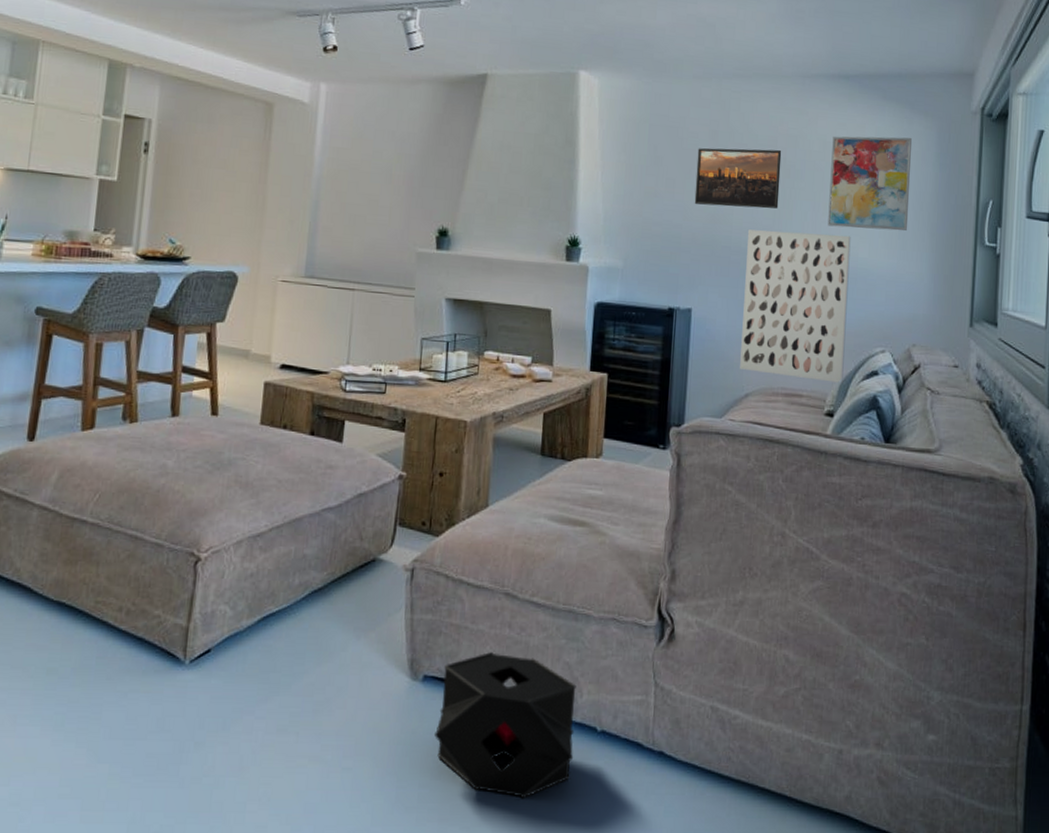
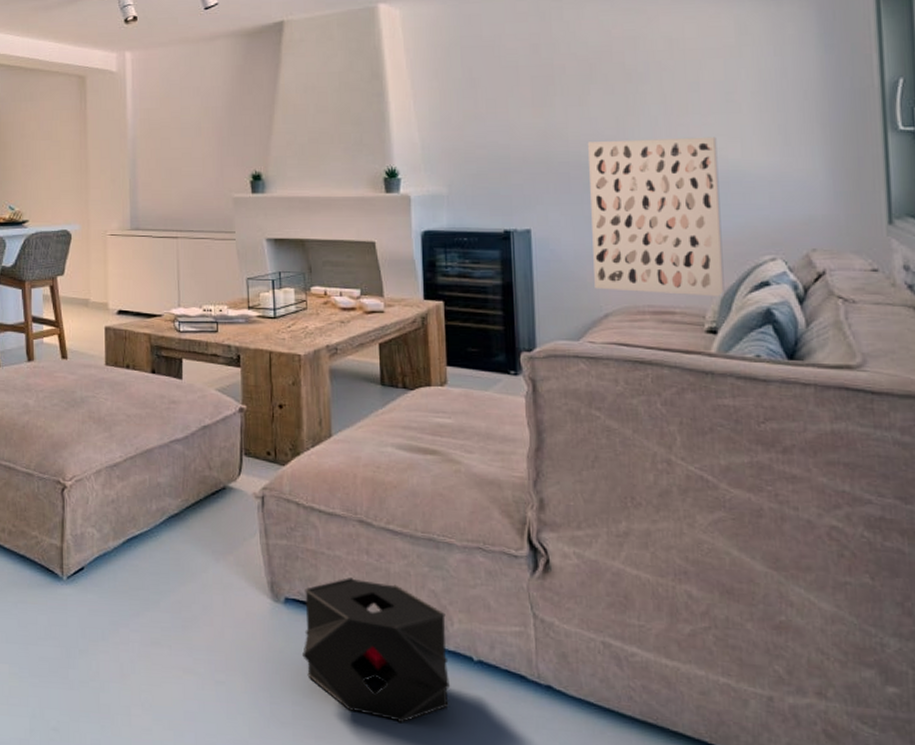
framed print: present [694,148,782,209] -> none [518,54,622,122]
wall art: present [828,136,912,231] -> none [680,20,790,129]

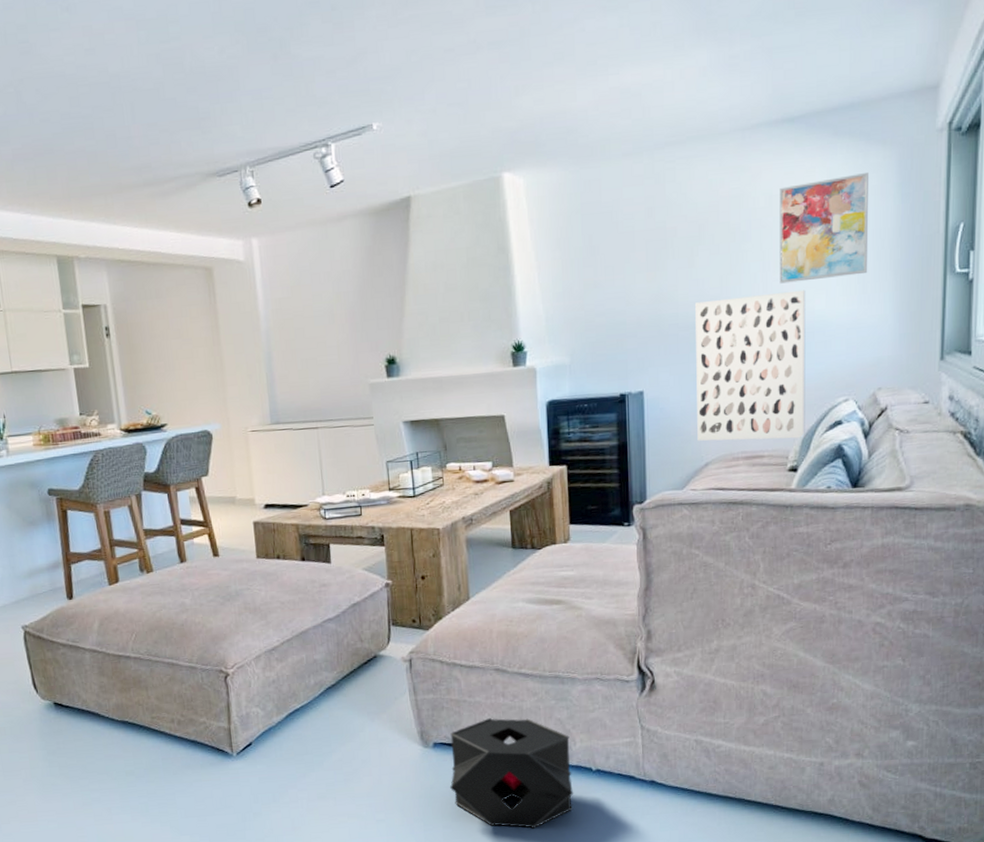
wall art: none [680,20,790,129] -> present [779,171,869,284]

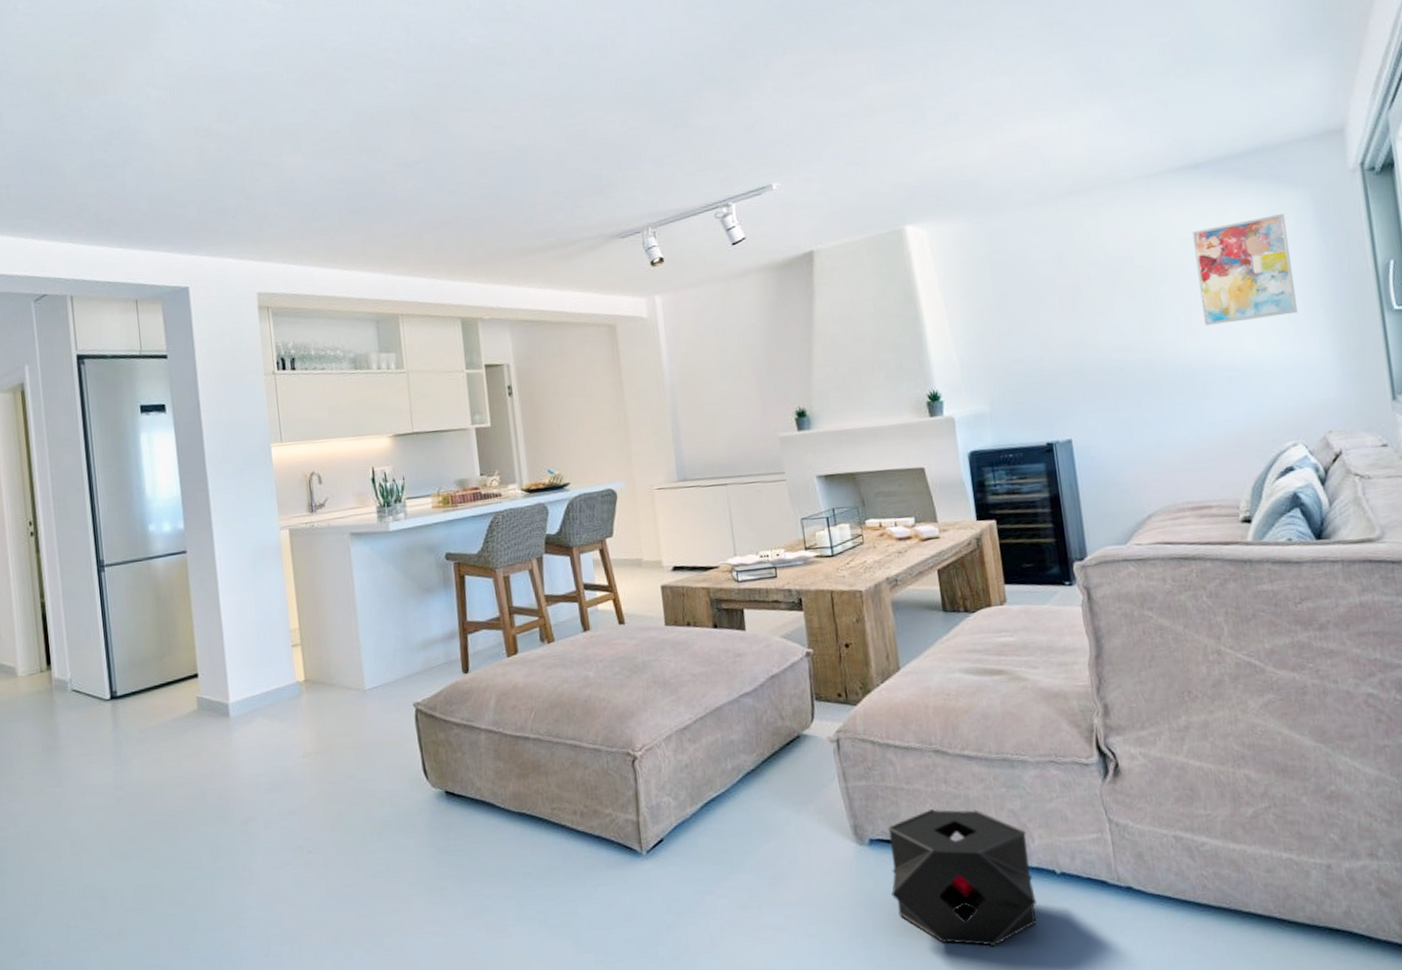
wall art: present [695,289,806,442] -> none [1117,331,1255,492]

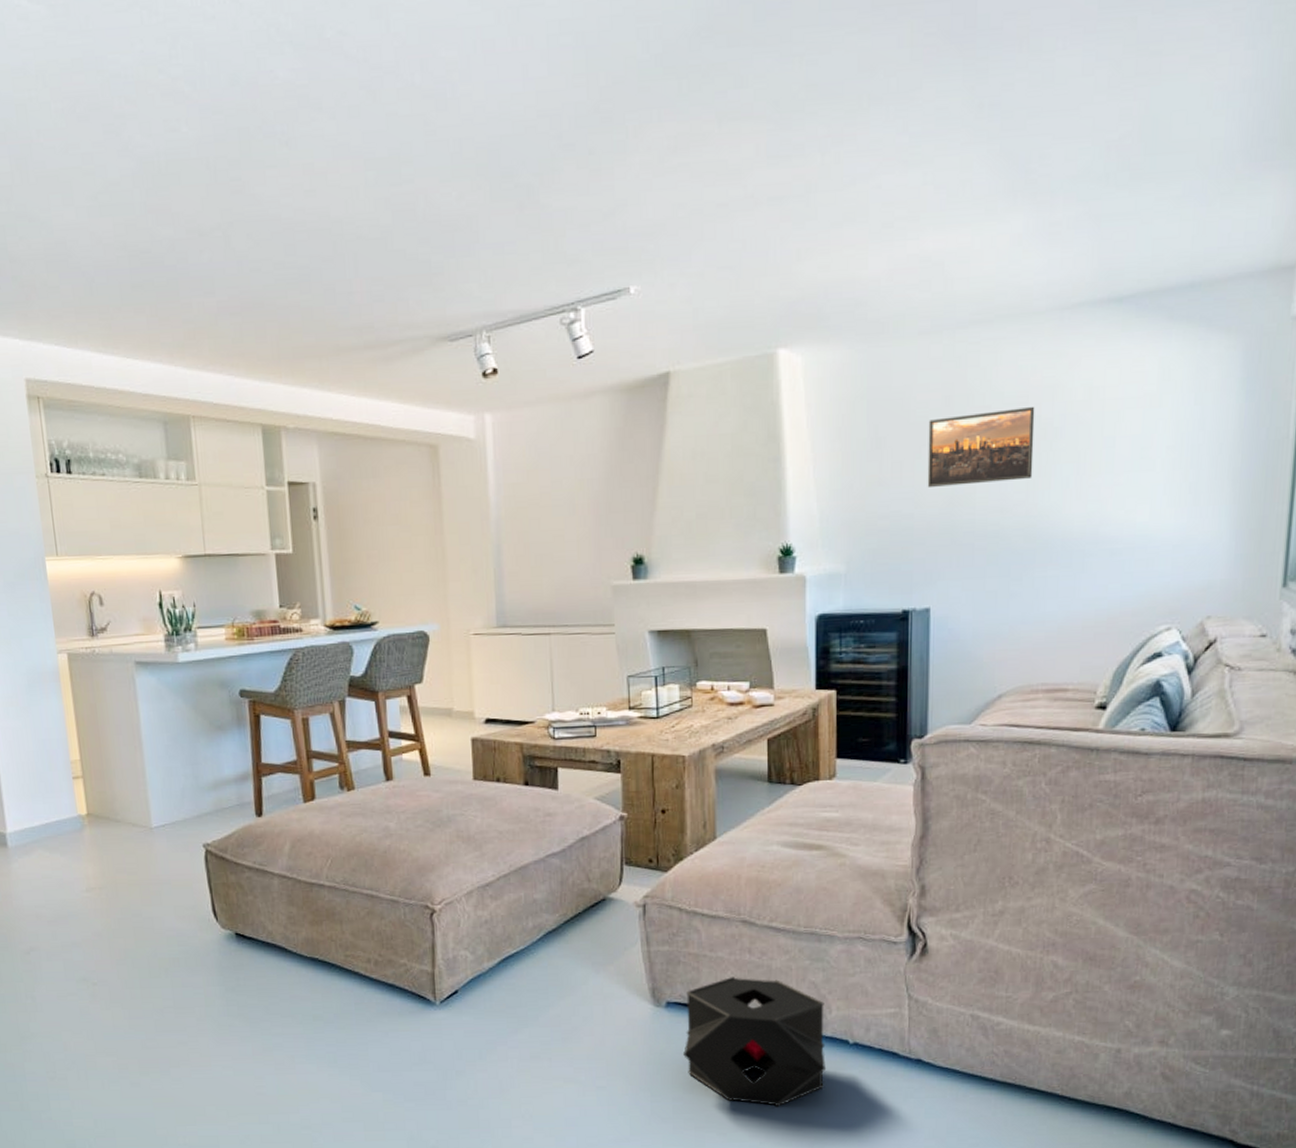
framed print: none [1045,258,1146,333] -> present [927,406,1035,487]
wall art: present [1192,213,1299,326] -> none [1096,363,1208,490]

